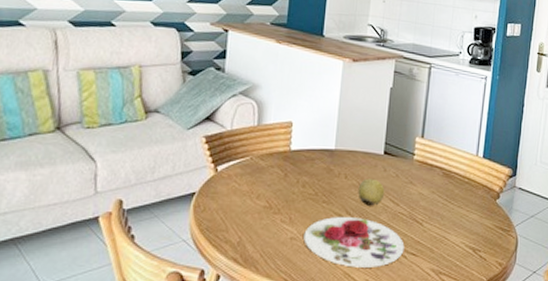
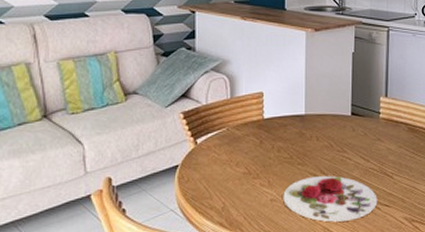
fruit: present [358,178,385,206] -> none [330,139,355,164]

